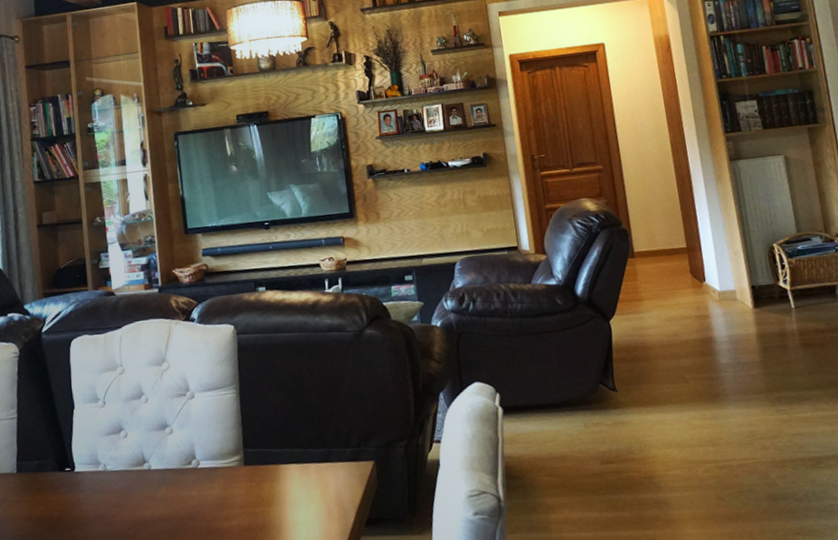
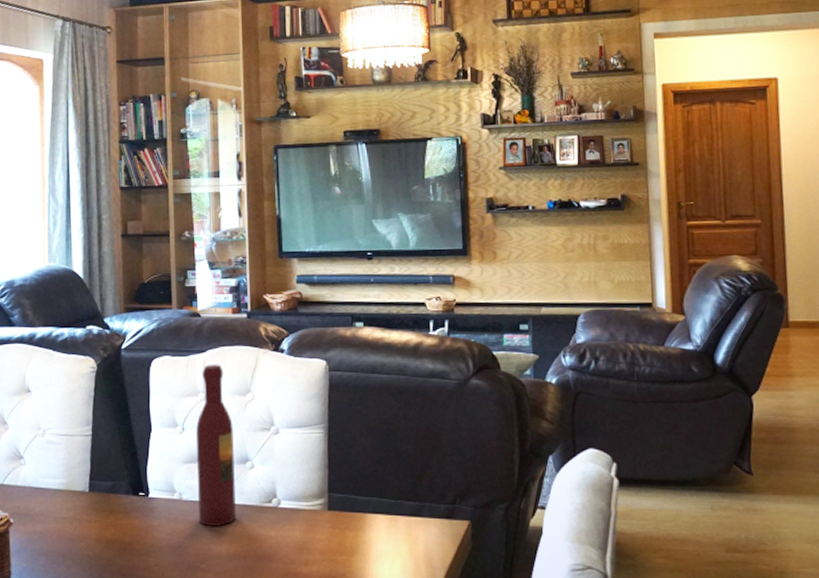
wine bottle: none [116,338,159,494] -> present [195,364,236,526]

